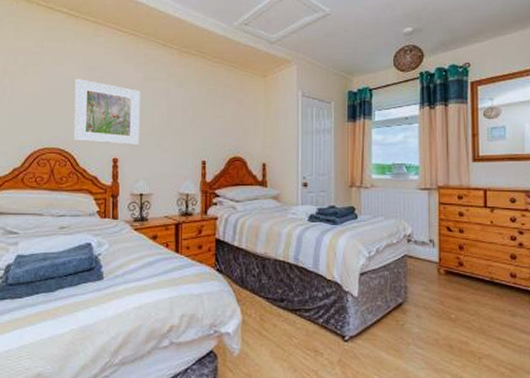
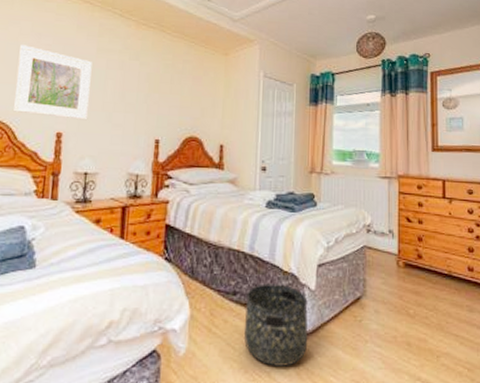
basket: none [292,291,353,366] -> present [243,283,308,366]

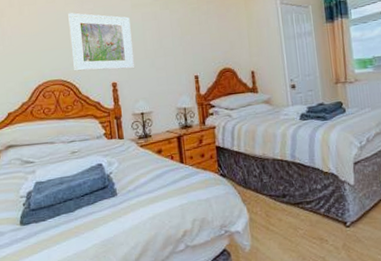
basket: present [243,283,308,366] -> none [294,183,355,252]

